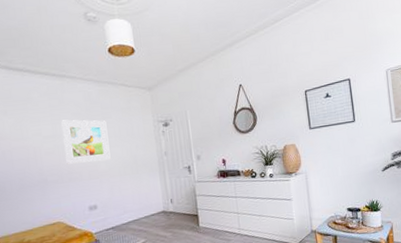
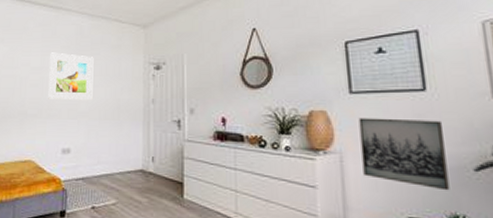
wall art: none [316,141,369,187] -> present [358,117,450,191]

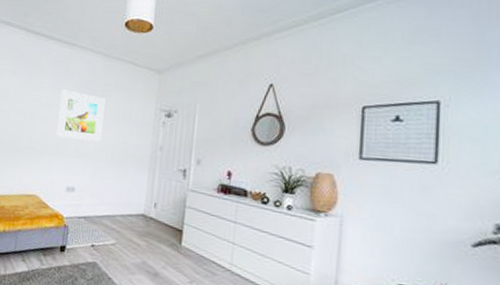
wall art: present [358,117,450,191] -> none [361,184,447,263]

